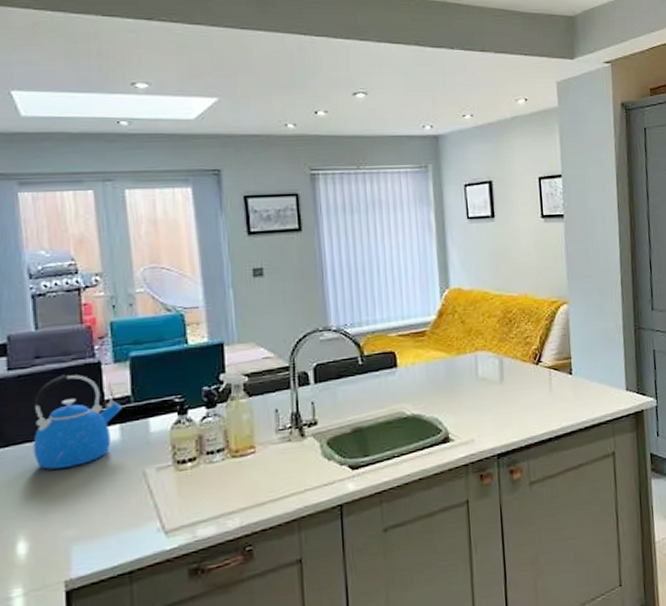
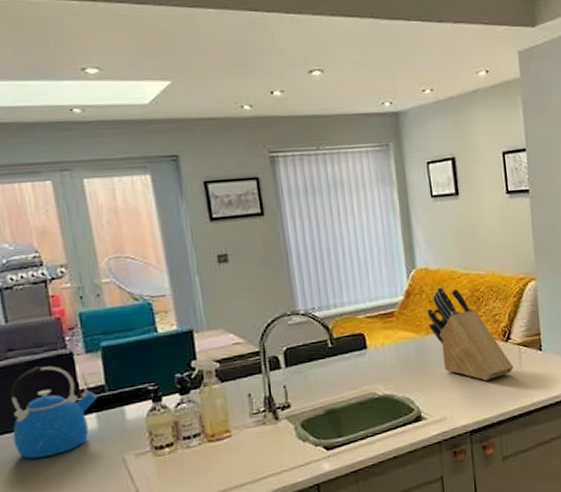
knife block: none [458,307,543,403] -> present [426,287,514,380]

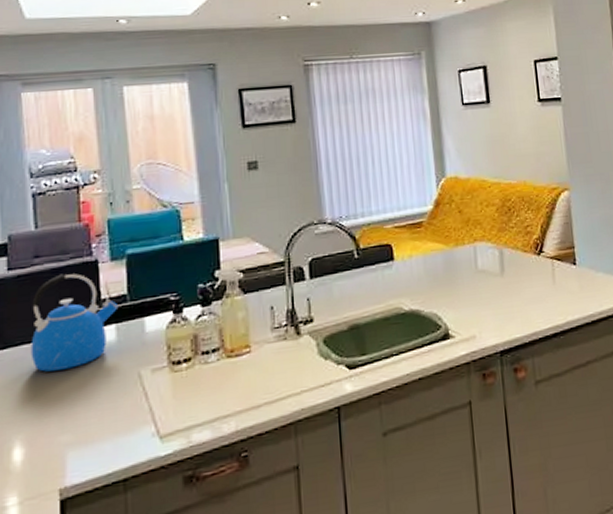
knife block: present [426,287,514,380] -> none [456,196,547,296]

